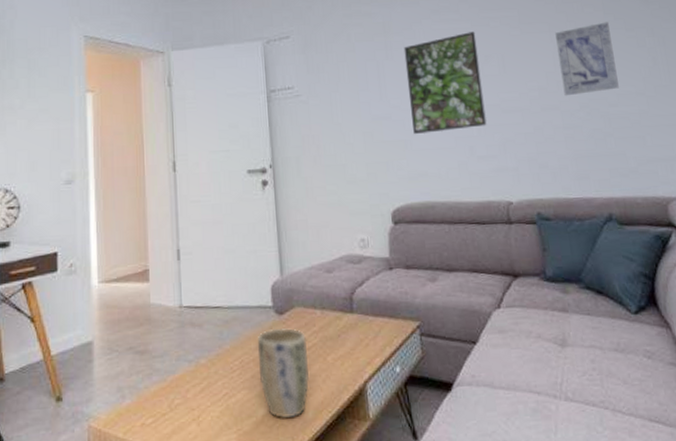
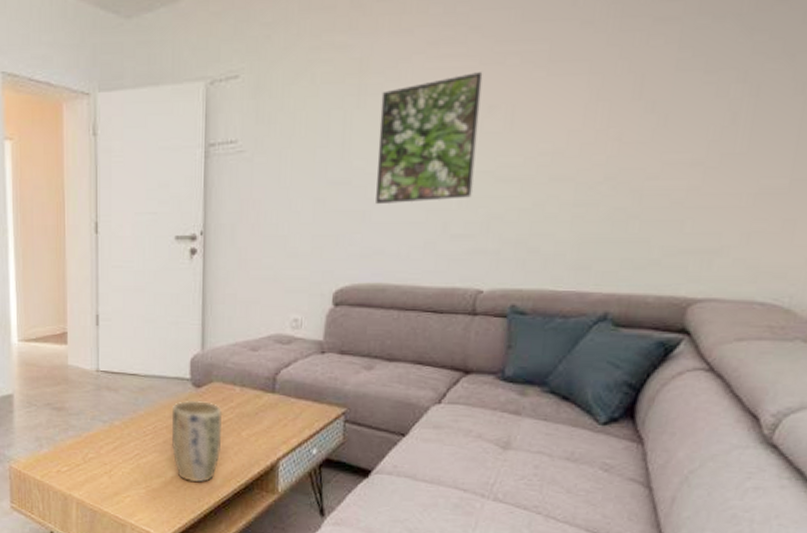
wall art: present [555,22,619,96] -> none [586,60,682,164]

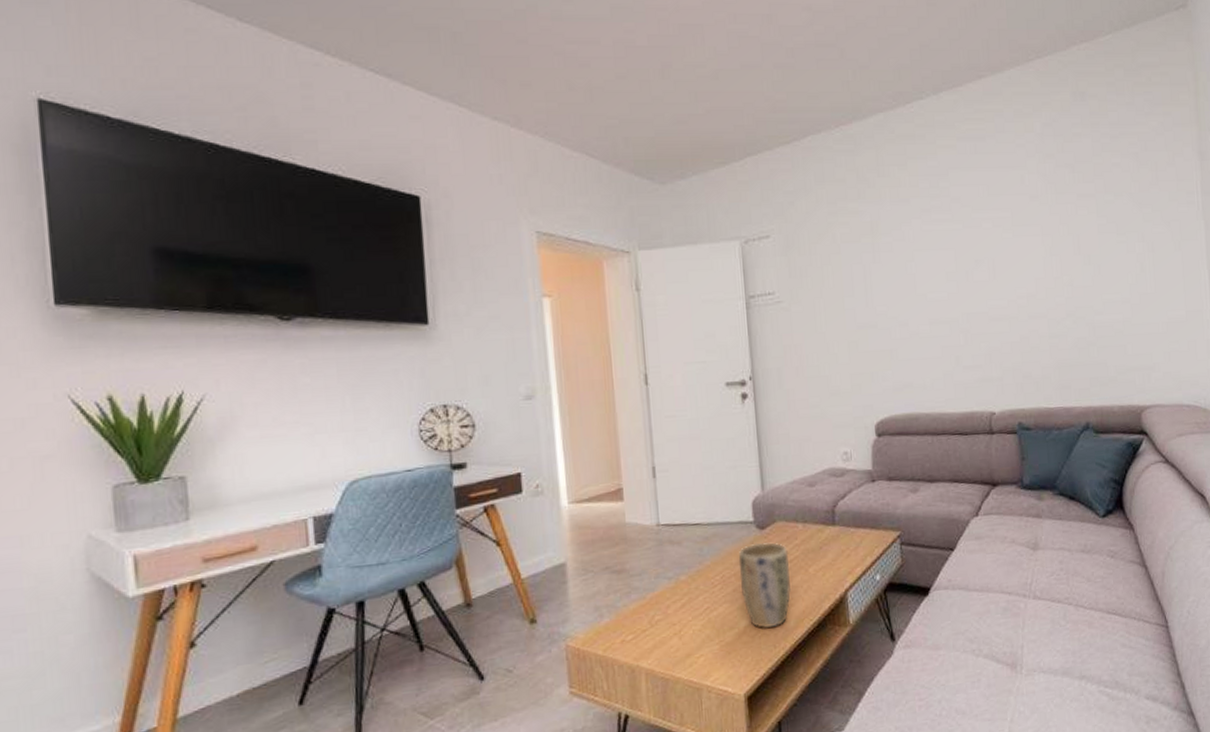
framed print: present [376,72,483,205] -> none [892,234,974,344]

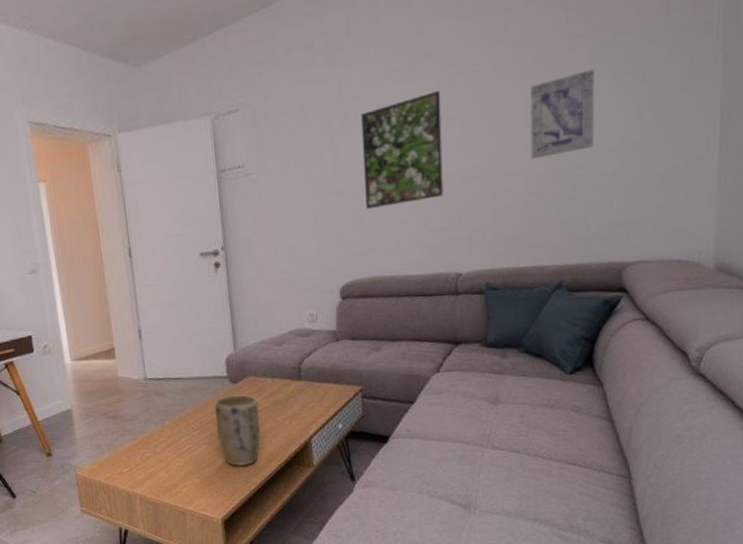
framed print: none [892,234,974,344] -> present [360,91,443,210]
wall art: none [1047,225,1106,304] -> present [531,69,594,160]

